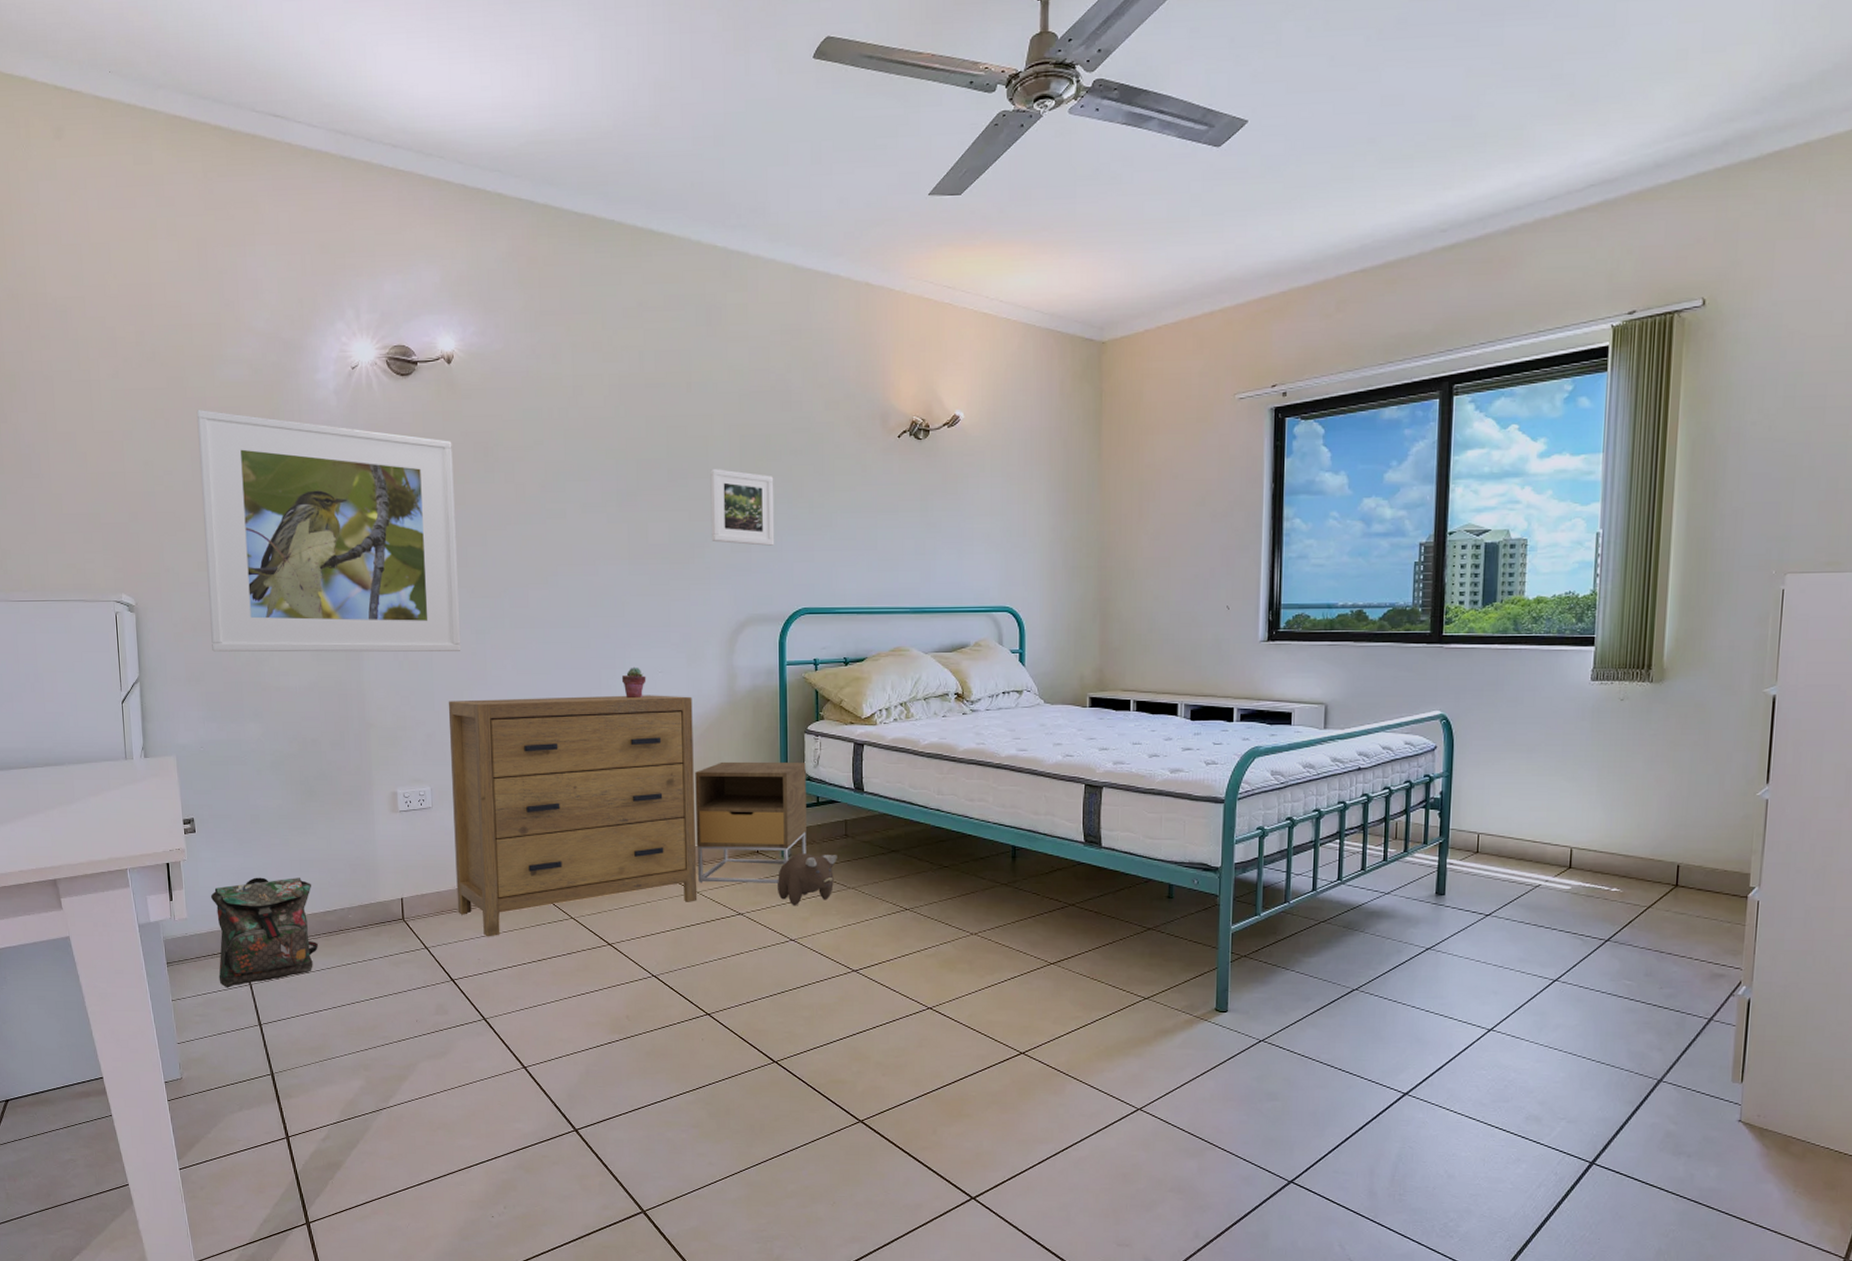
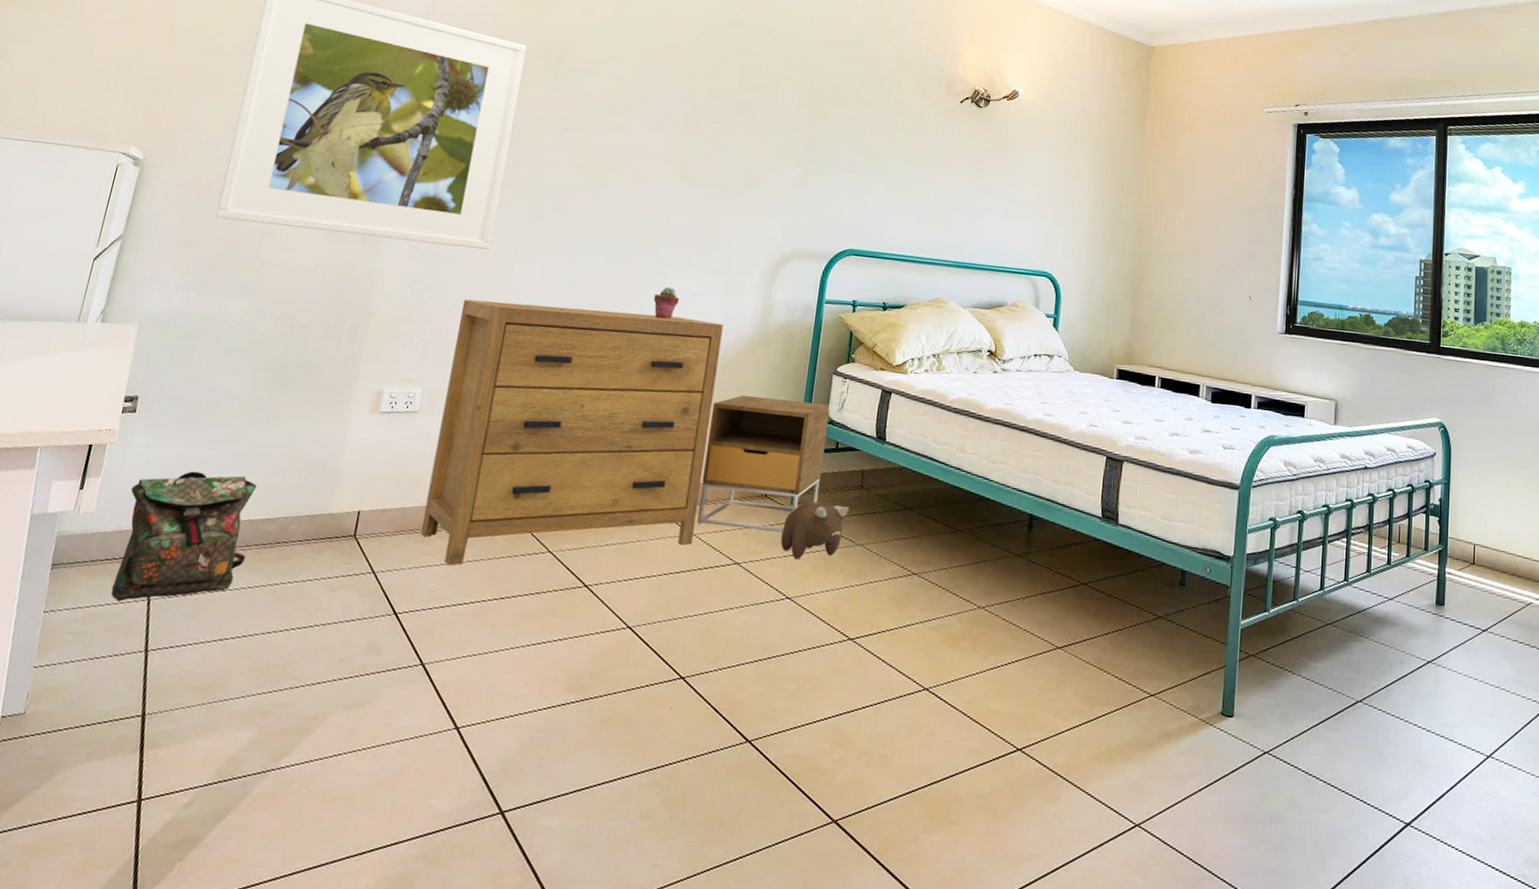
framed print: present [710,468,775,546] -> none [769,106,839,186]

